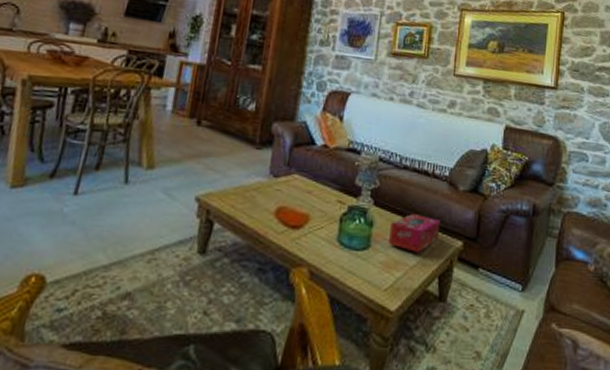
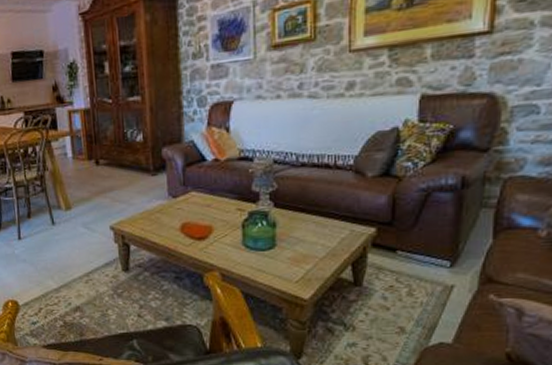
tissue box: present [389,214,440,253] -> none [294,208,348,245]

